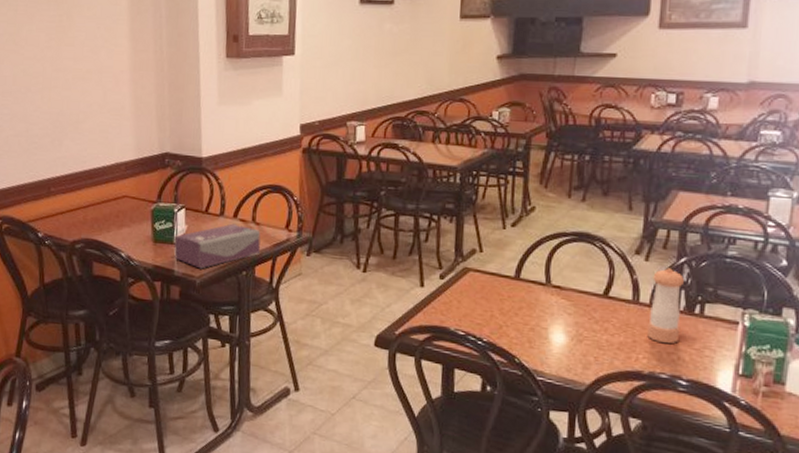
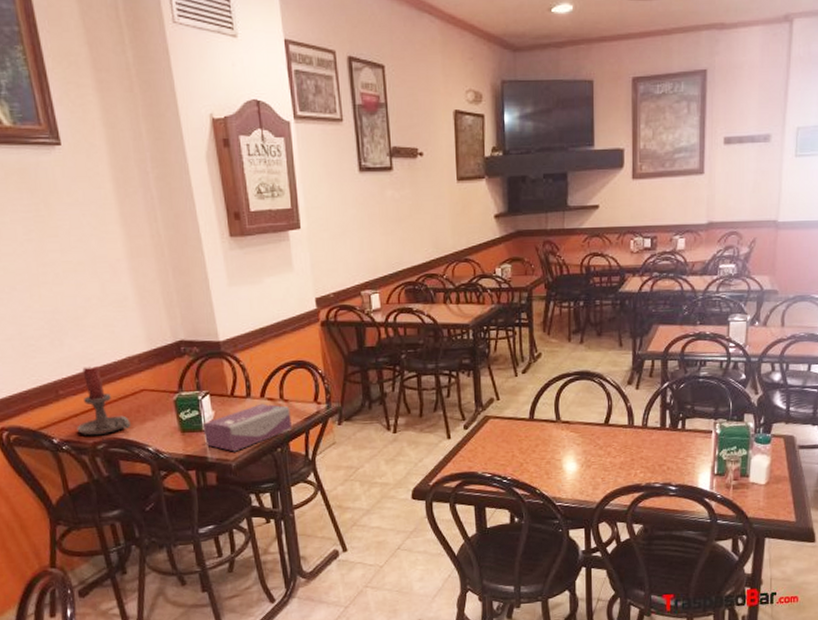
candle holder: none [60,168,109,235] -> present [77,366,131,436]
pepper shaker: present [647,268,684,344] -> none [642,393,668,457]

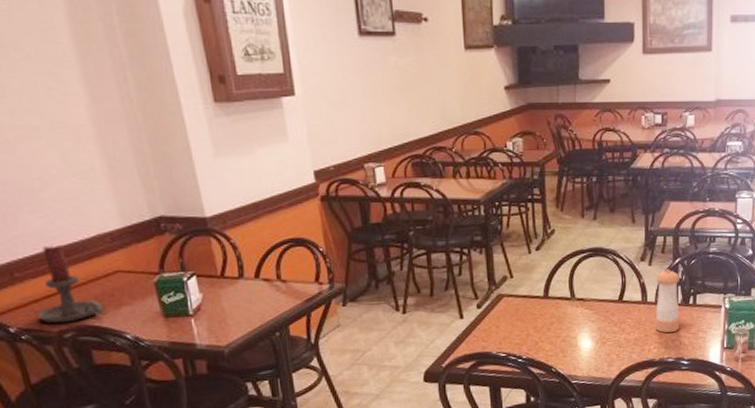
tissue box: present [202,403,293,452] -> none [189,284,293,338]
pepper shaker: none [642,393,668,457] -> present [655,269,680,333]

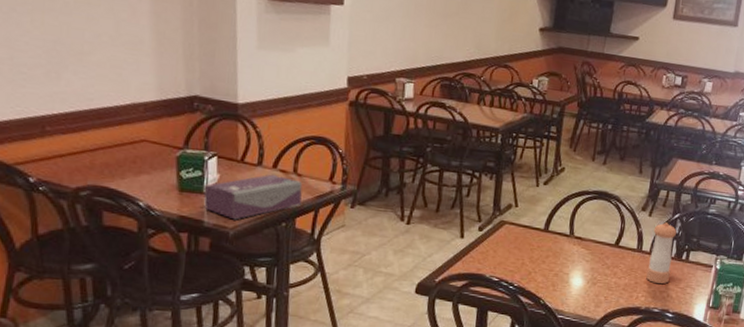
candle holder: present [38,245,104,324] -> none [59,106,123,181]
tissue box: none [189,284,293,338] -> present [203,174,303,220]

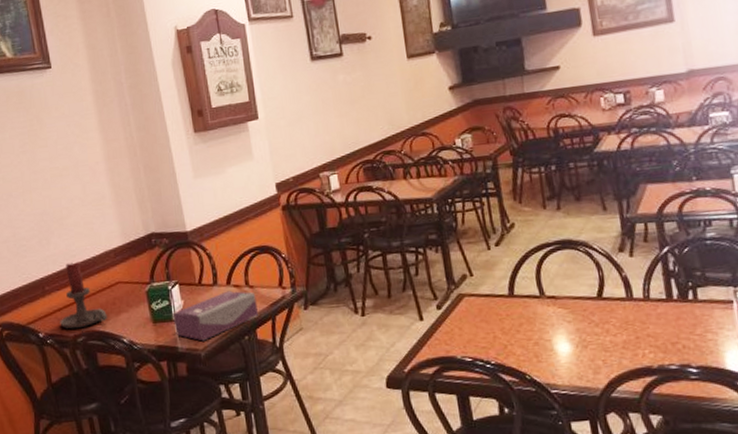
candle holder: none [59,106,123,181] -> present [60,262,107,329]
pepper shaker: present [646,222,676,284] -> none [640,259,680,334]

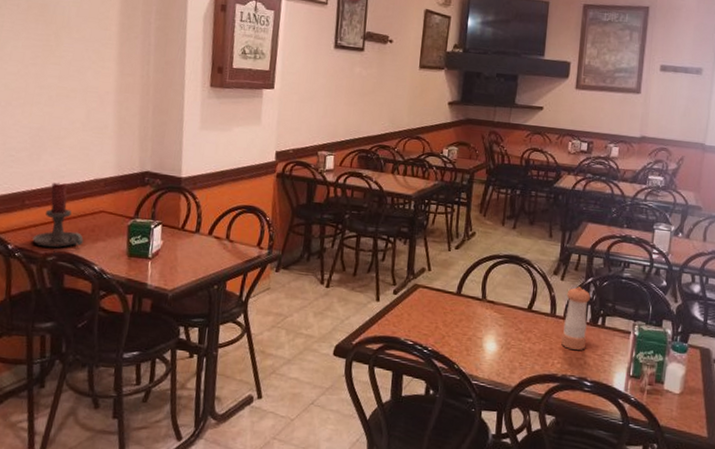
tissue box: present [172,290,259,341] -> none [148,240,234,283]
pepper shaker: none [640,259,680,334] -> present [561,286,590,350]

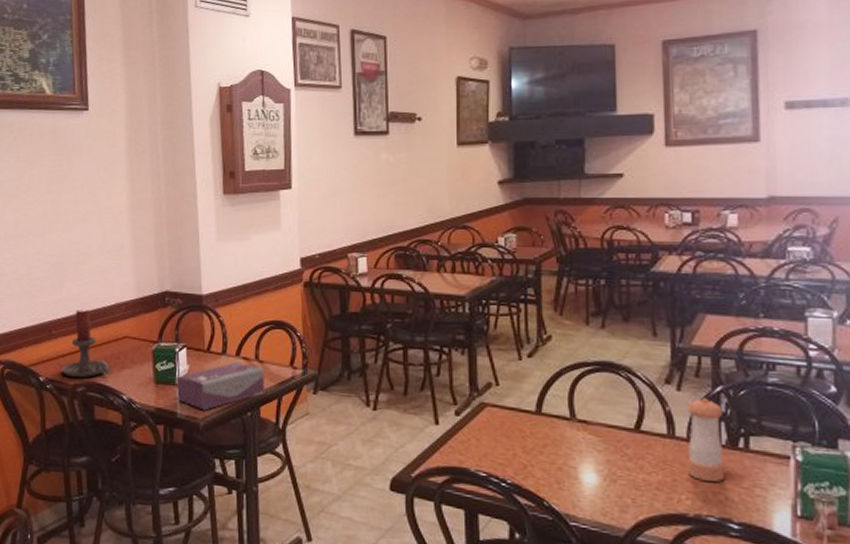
tissue box: none [148,240,234,283] -> present [176,362,266,411]

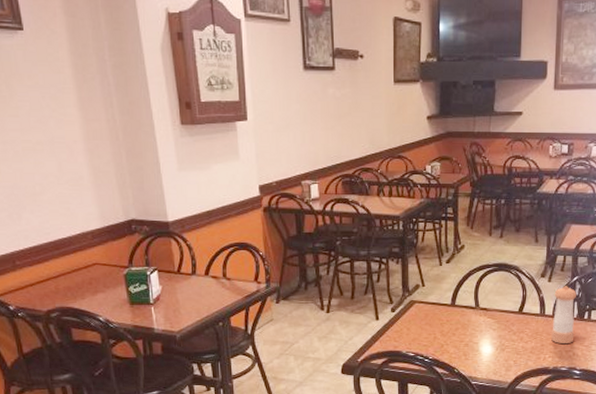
candle holder: present [62,310,110,378] -> none [32,240,83,305]
tissue box: present [176,362,266,411] -> none [150,281,234,325]

